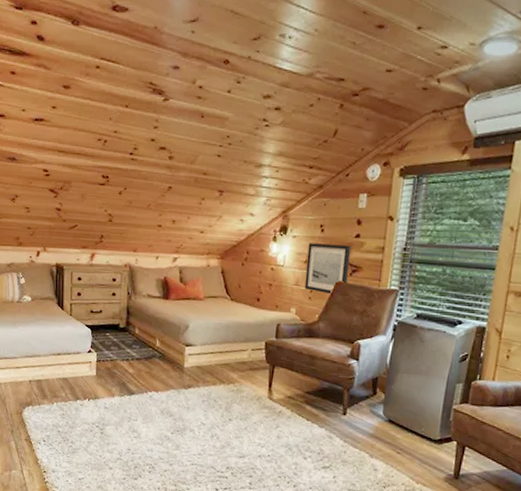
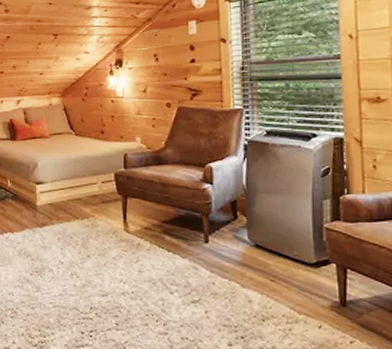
wall art: present [304,243,351,295] -> none [145,71,189,121]

